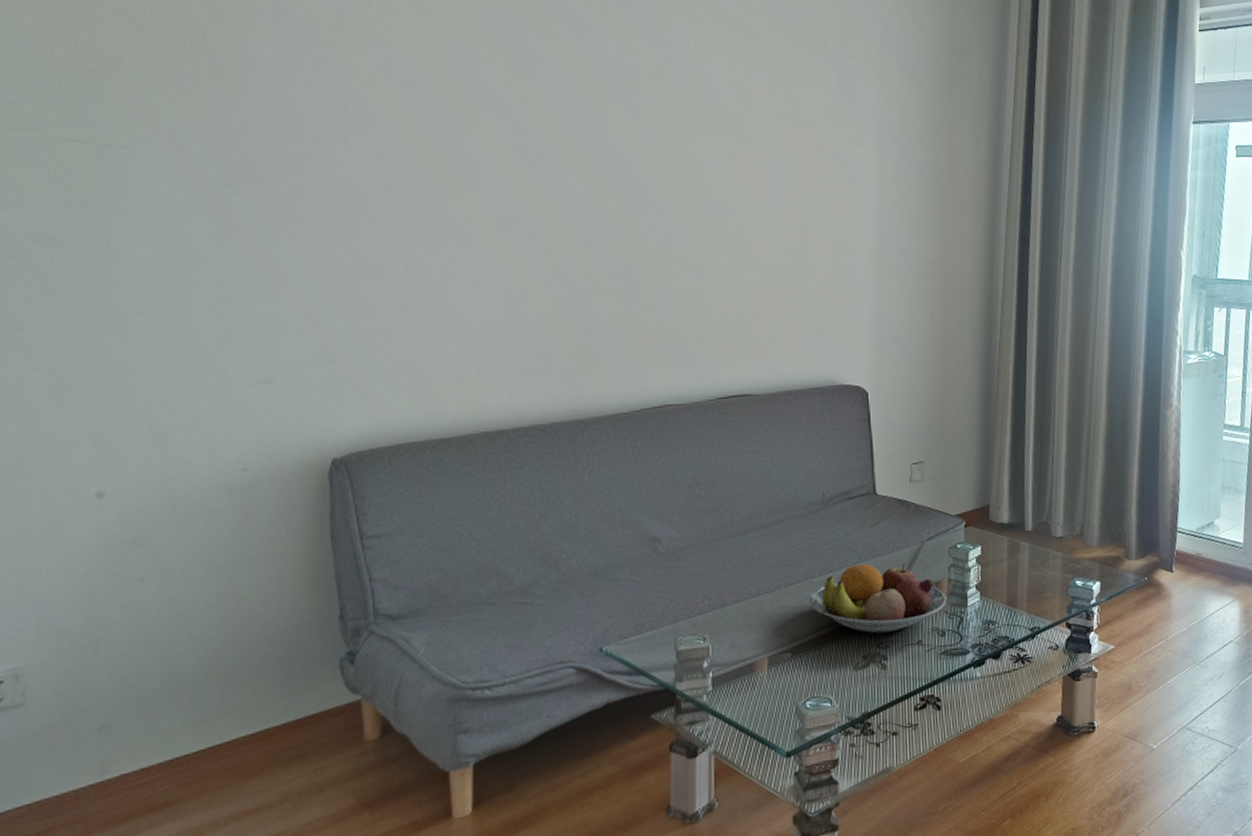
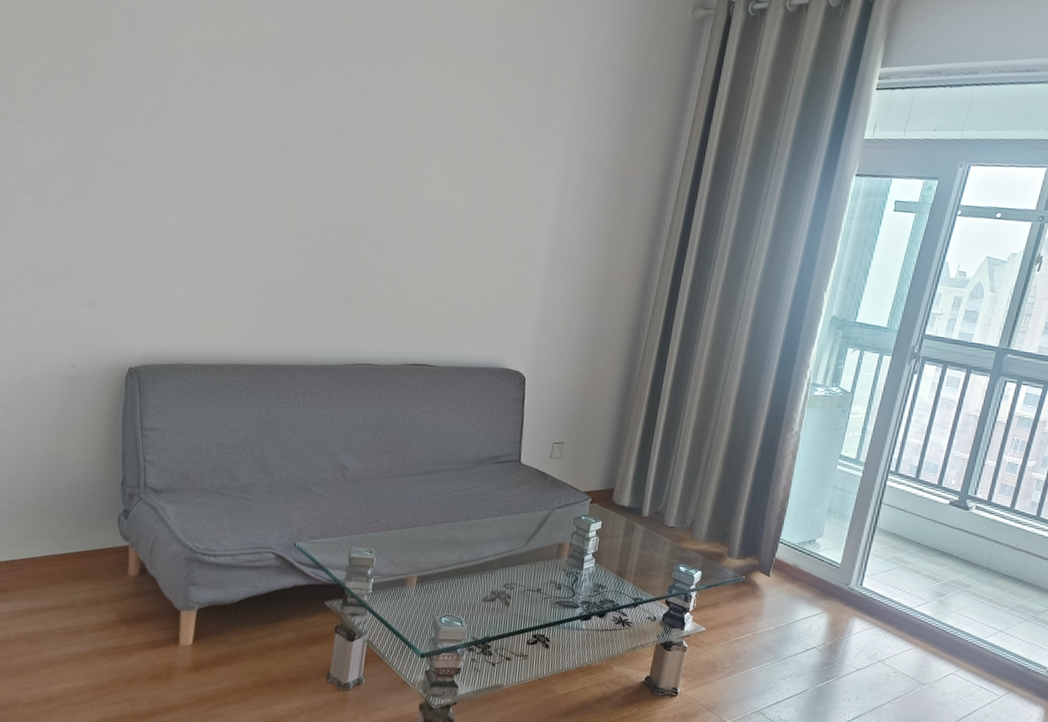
fruit bowl: present [809,564,946,634] -> none [455,517,566,578]

